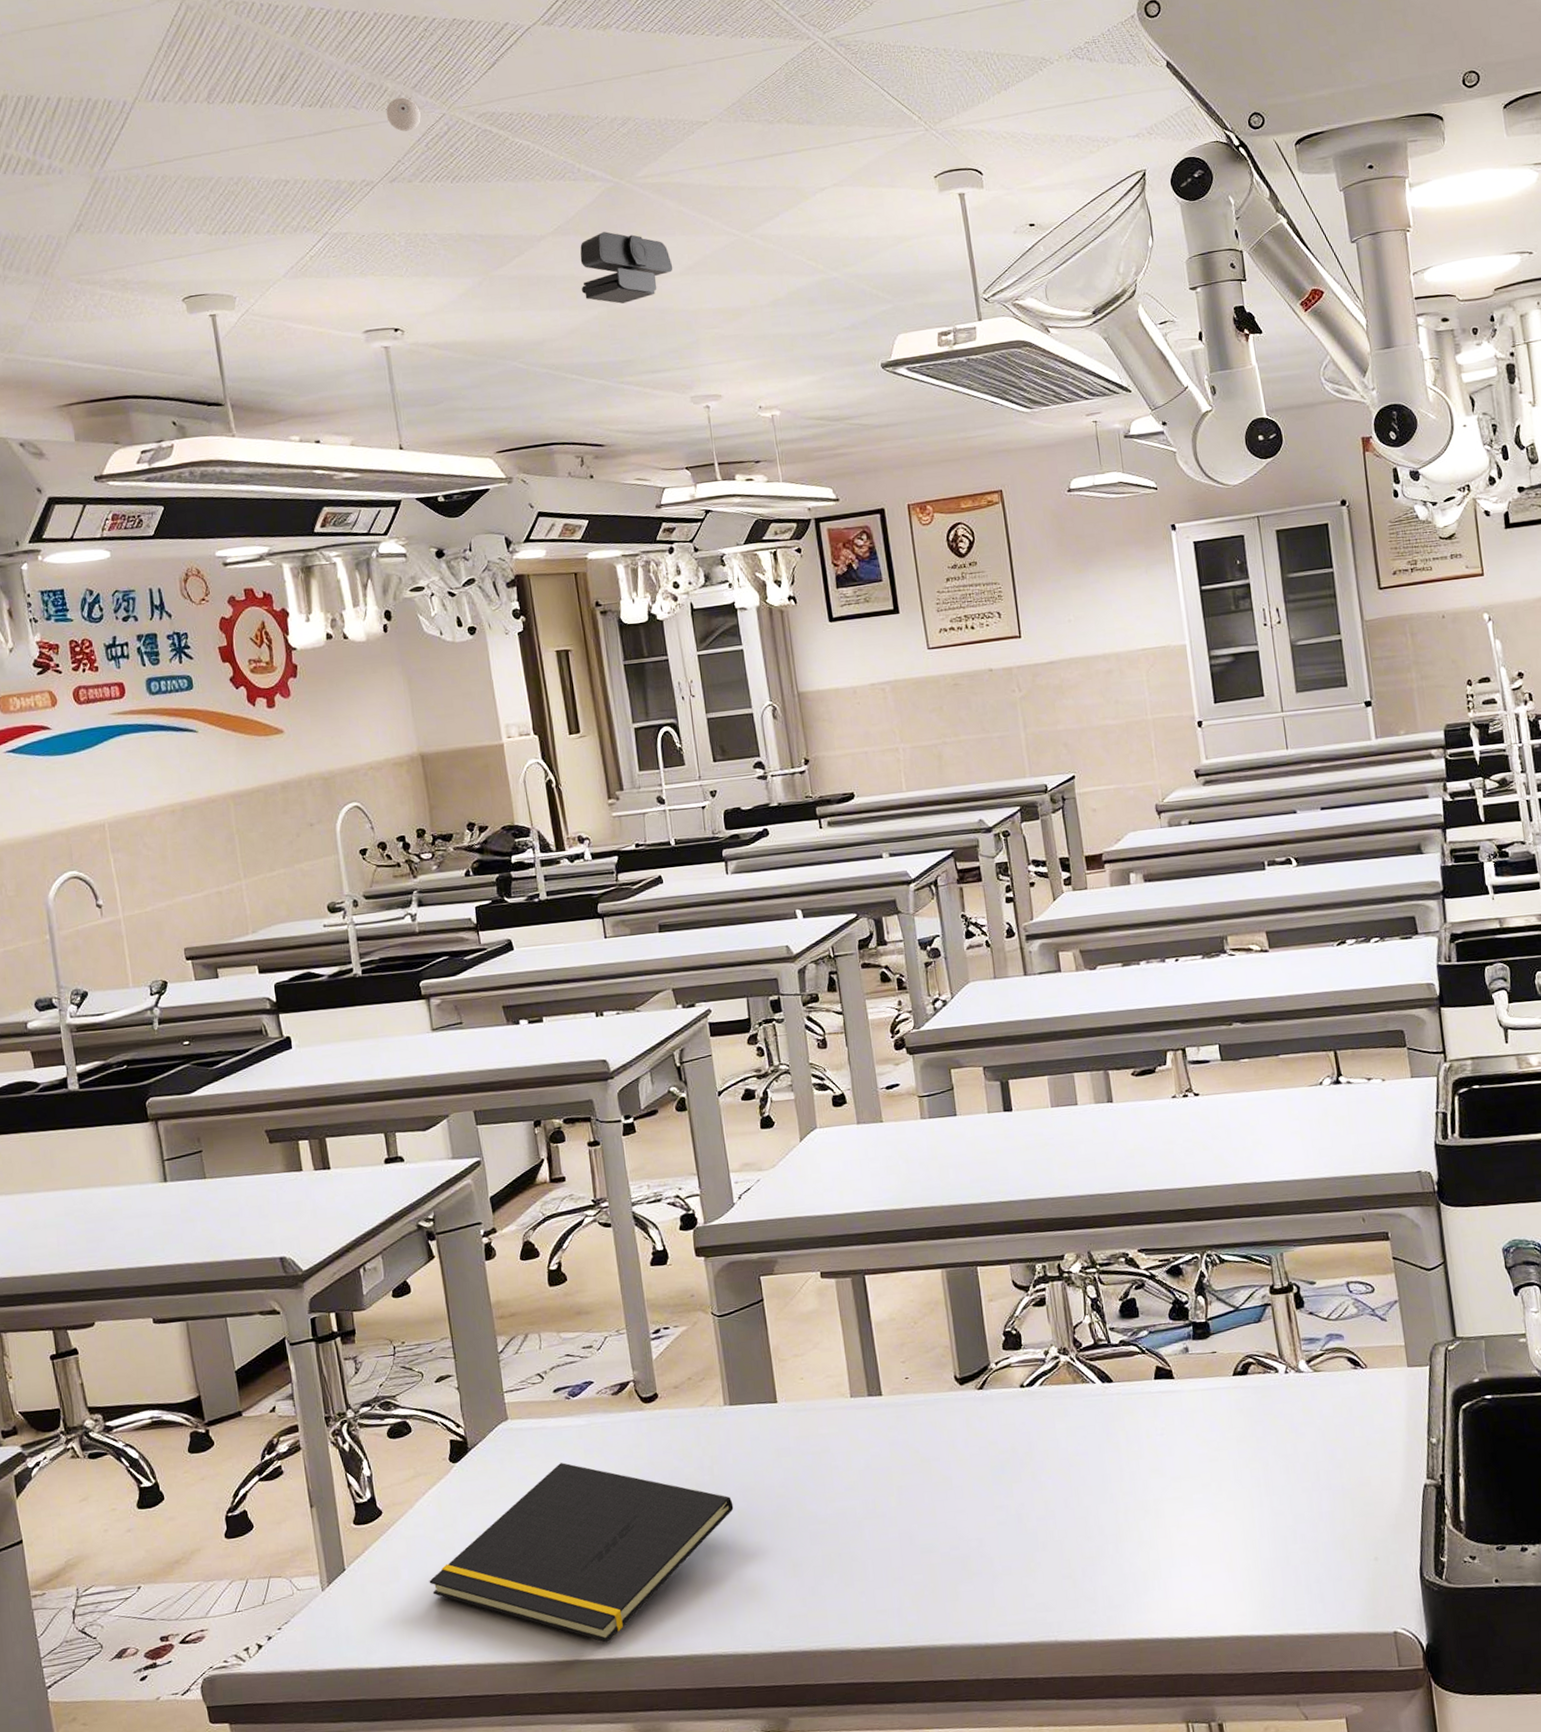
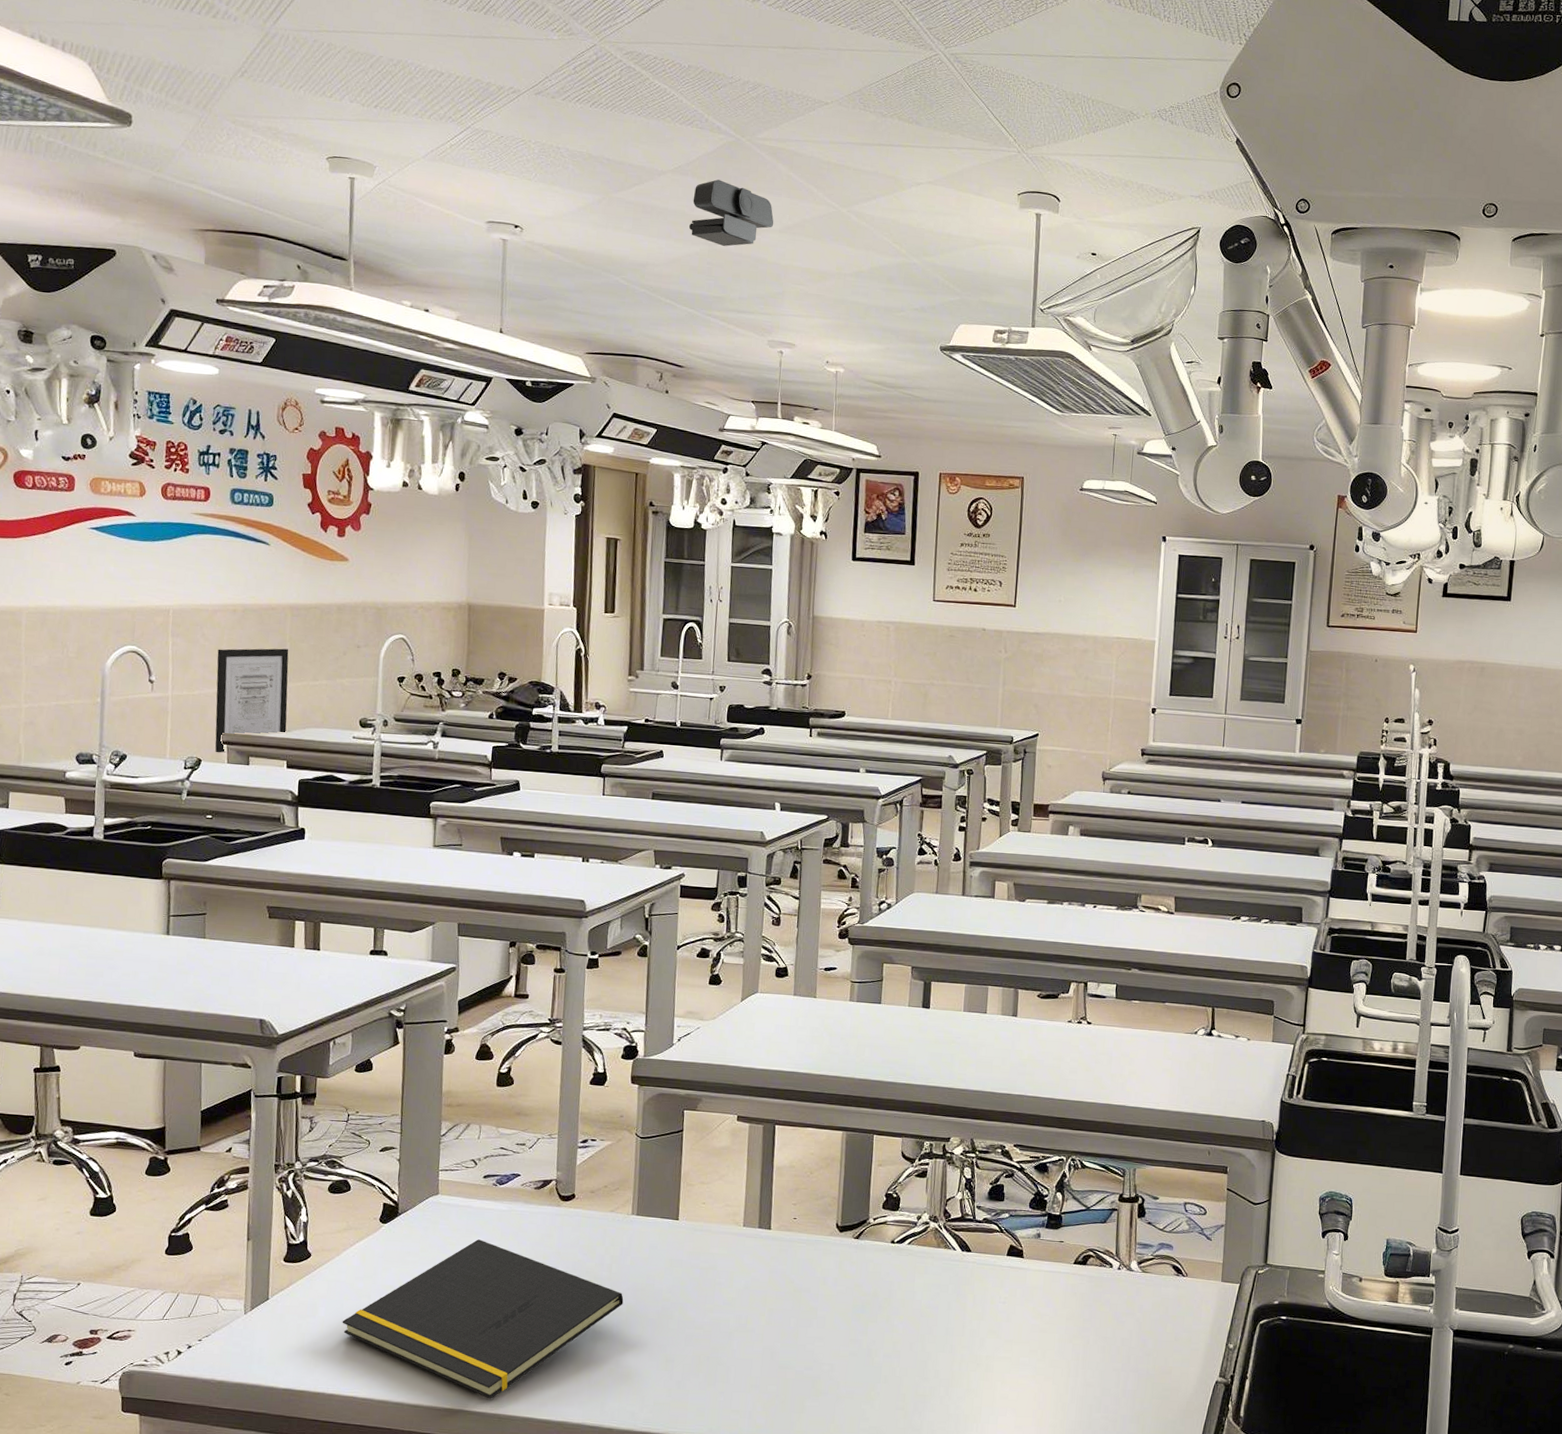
wall art: none [163,842,251,971] -> present [215,648,289,753]
eyeball: present [386,97,421,132] -> none [542,21,574,53]

